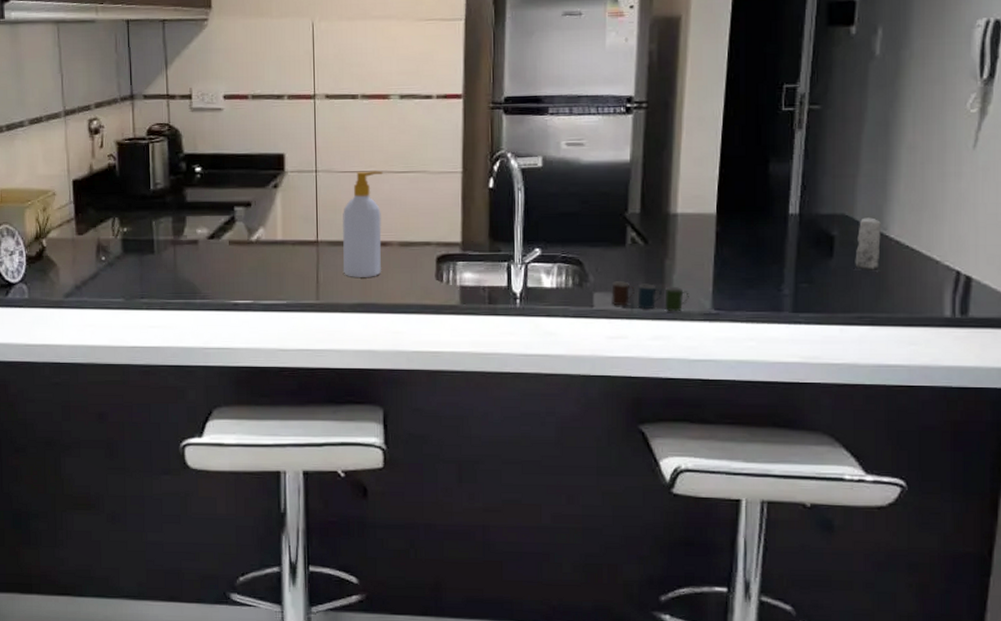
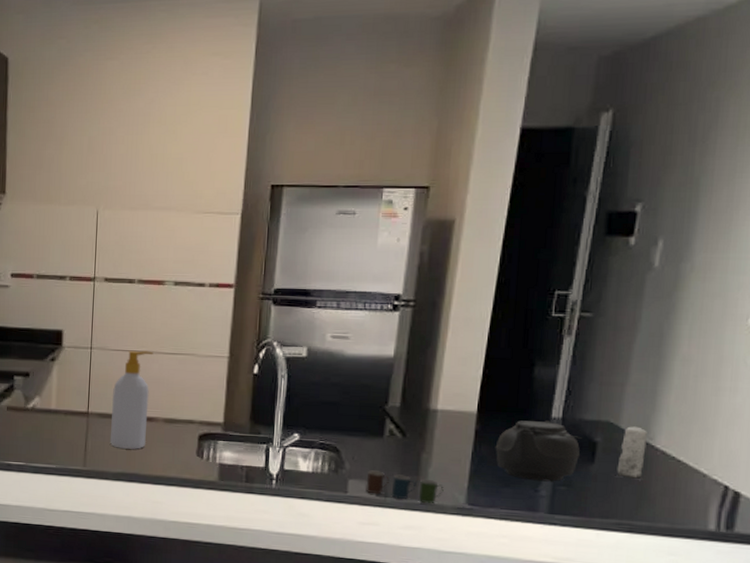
teapot: none [736,216,825,280] -> present [495,419,588,482]

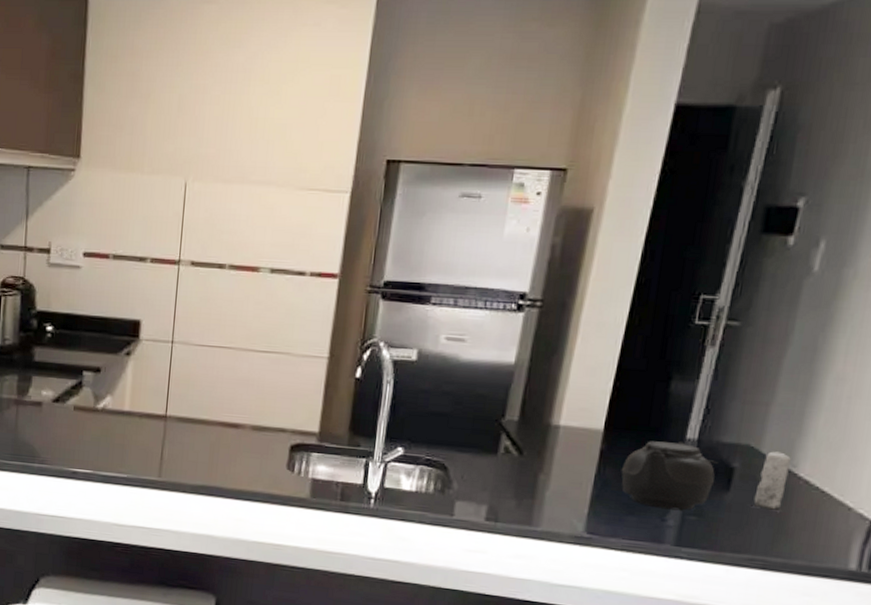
soap bottle: present [109,350,153,449] -> none [189,346,243,459]
cup: present [366,470,444,504] -> none [474,491,561,532]

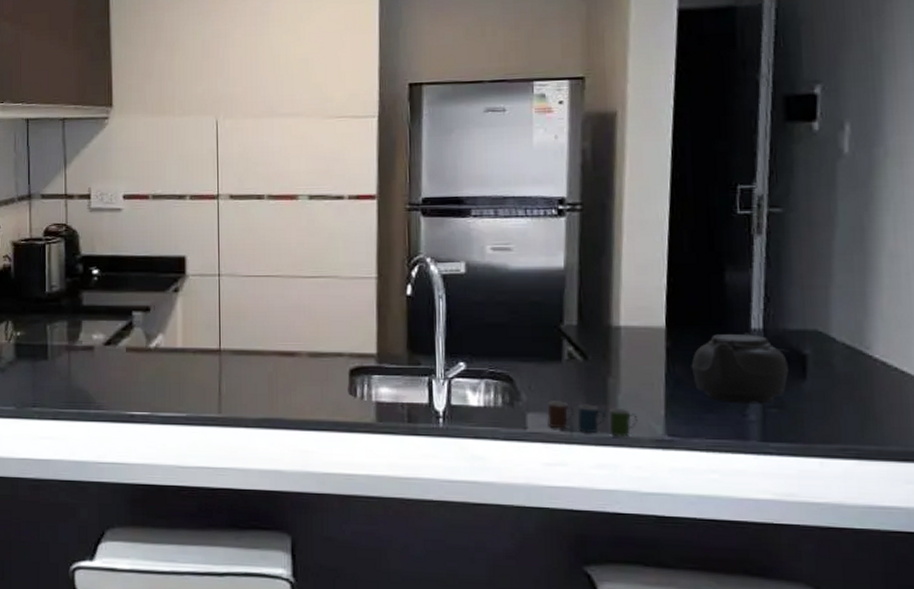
cup: none [474,491,561,532] -> present [547,401,638,437]
candle: present [748,451,791,512] -> none [829,334,865,397]

